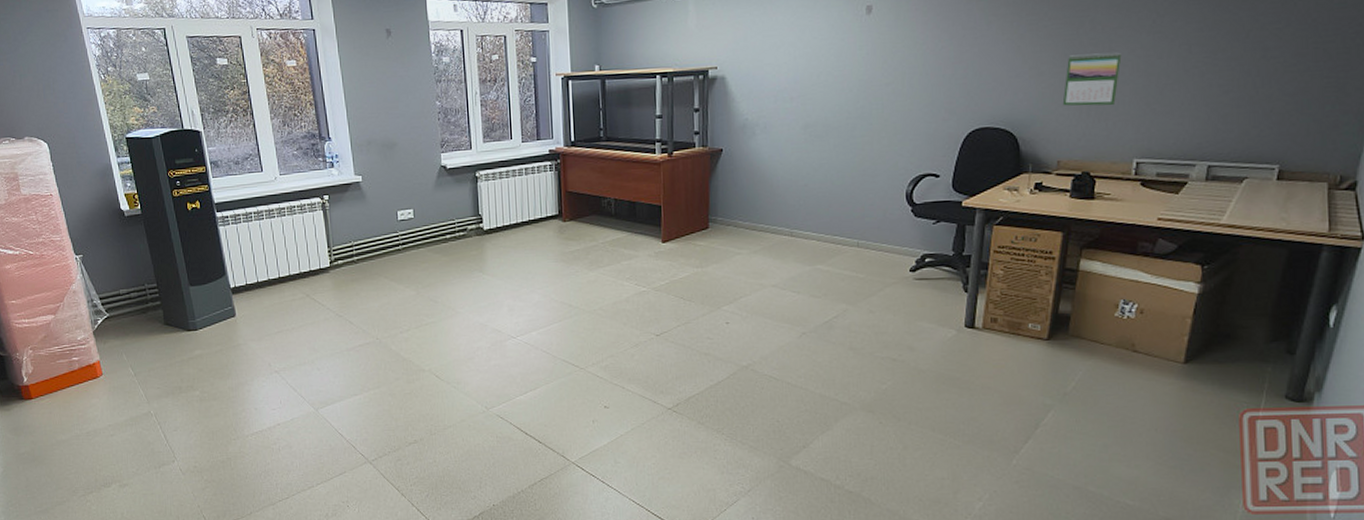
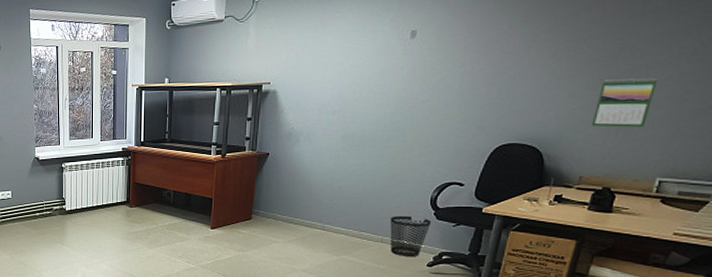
wastebasket: none [865,214,910,262] -> present [390,215,432,256]

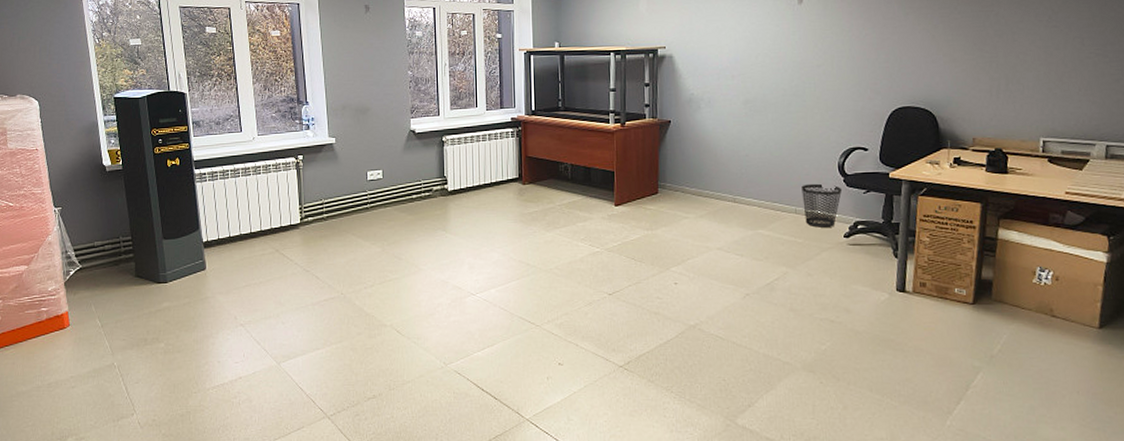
calendar: present [591,78,658,128] -> none [974,43,1024,90]

